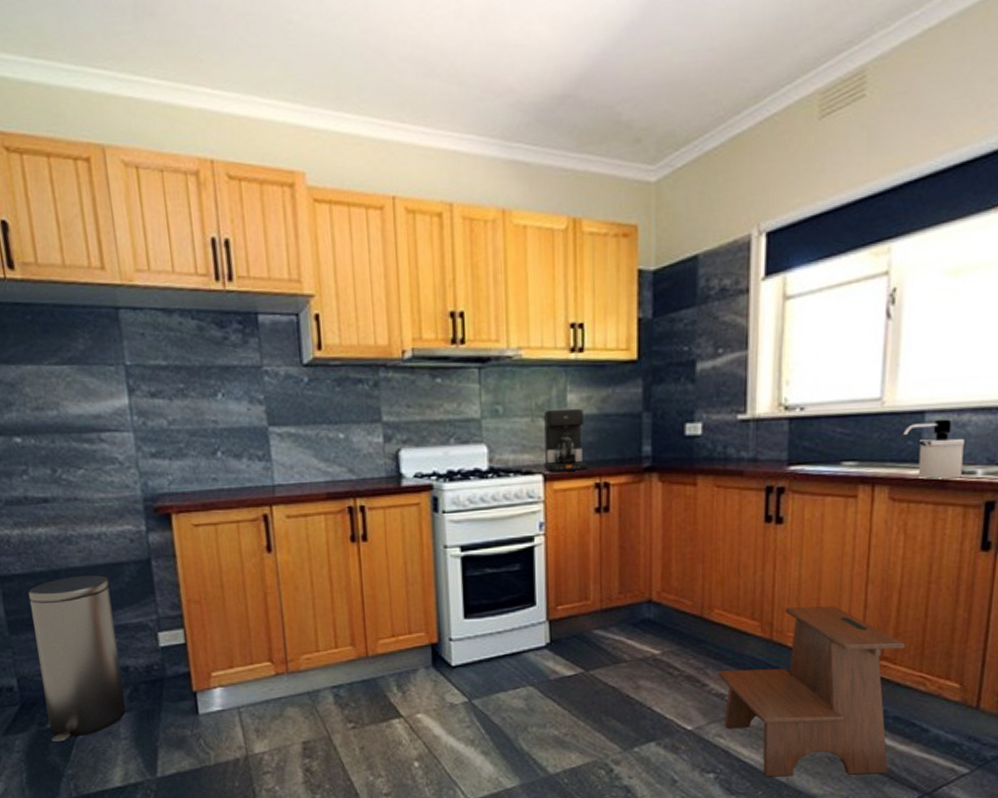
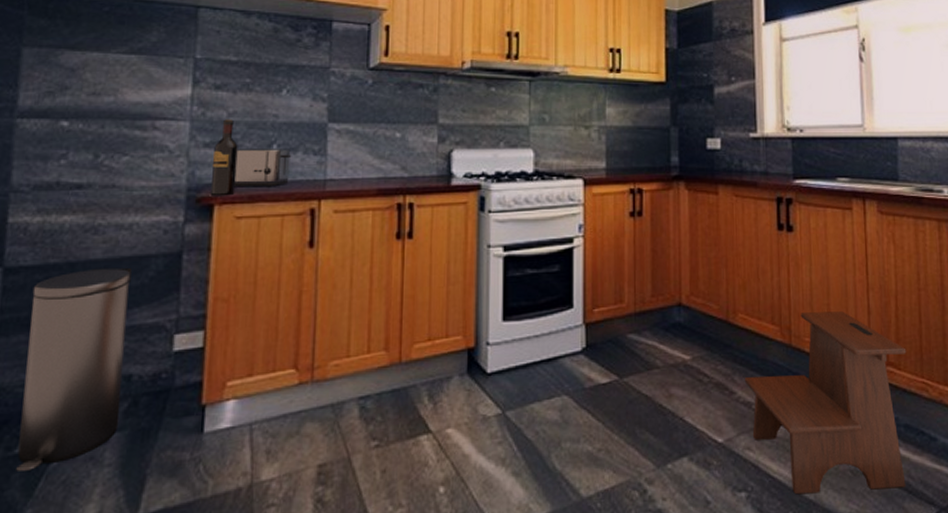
wine bottle: none [161,427,189,506] -> present [210,119,238,196]
toaster: none [183,454,238,496] -> present [234,147,292,187]
coffee maker: present [544,408,587,473] -> none [584,120,623,178]
soap dispenser: present [903,419,966,479] -> none [883,145,933,196]

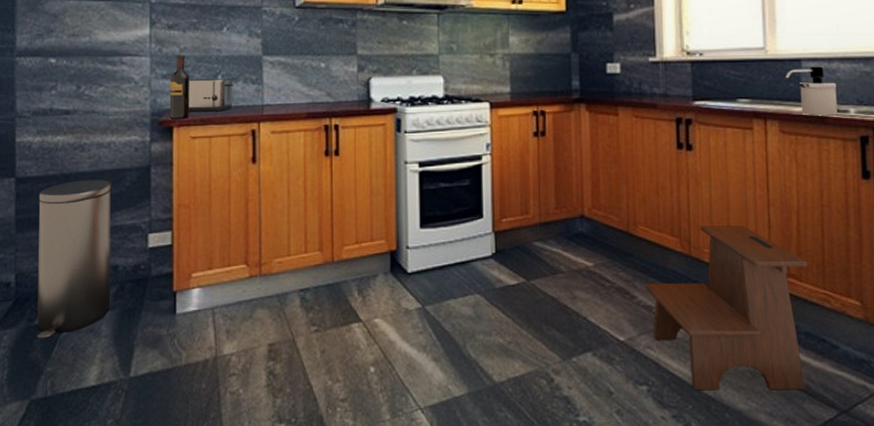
soap dispenser: none [883,145,933,196] -> present [785,66,838,116]

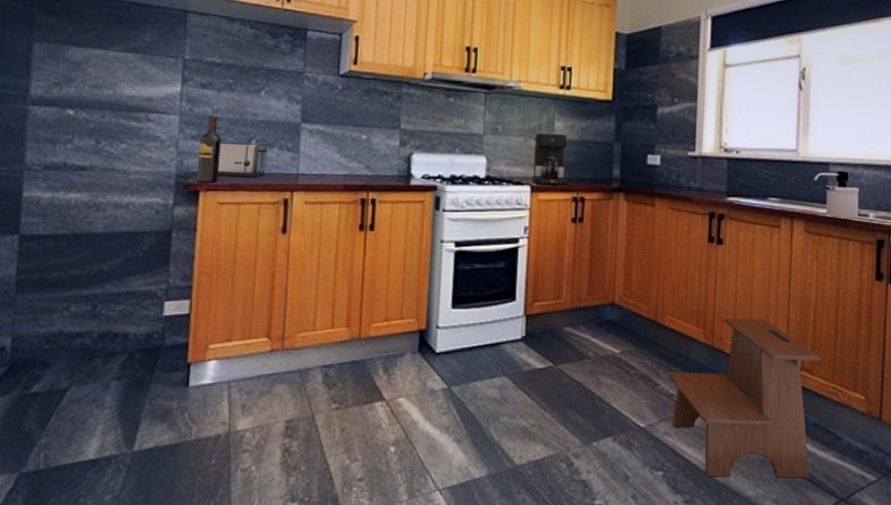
pedal bin: present [37,178,112,339] -> none [32,240,128,409]
coffee maker: none [490,48,526,101] -> present [532,132,567,186]

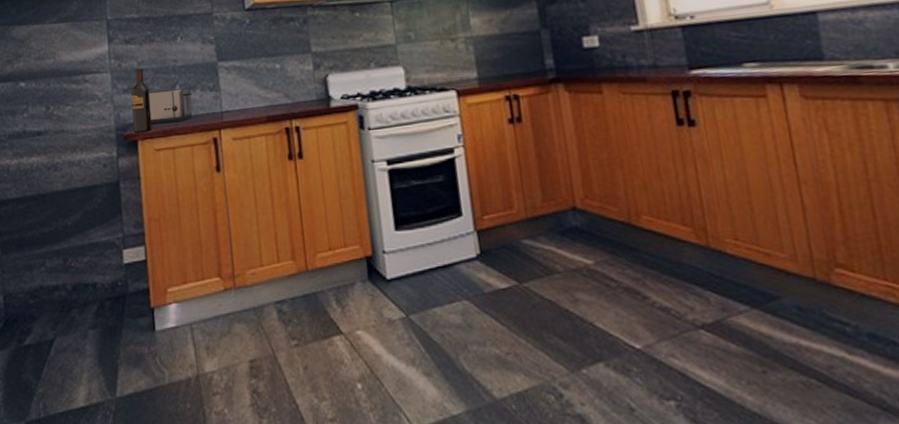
coffee maker: present [532,132,567,186] -> none [451,30,496,88]
step stool: present [667,318,821,479] -> none [657,209,879,406]
soap dispenser: present [814,171,860,219] -> none [799,17,873,76]

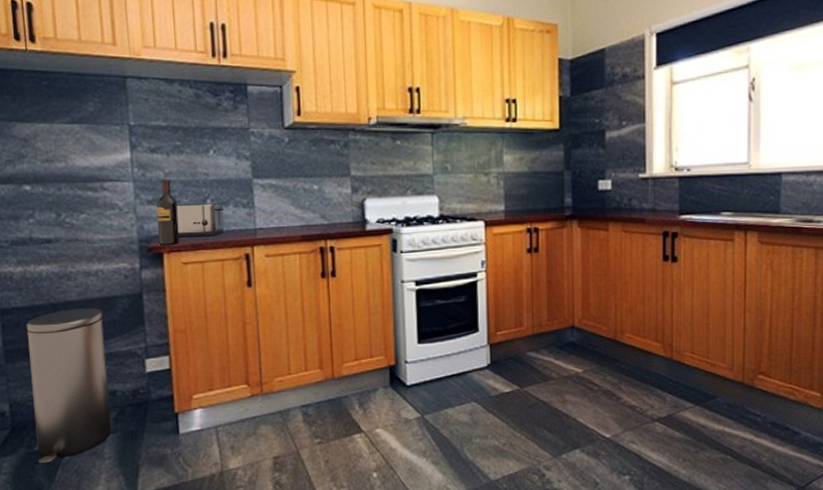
pedal bin: none [19,196,93,360] -> present [26,306,112,464]

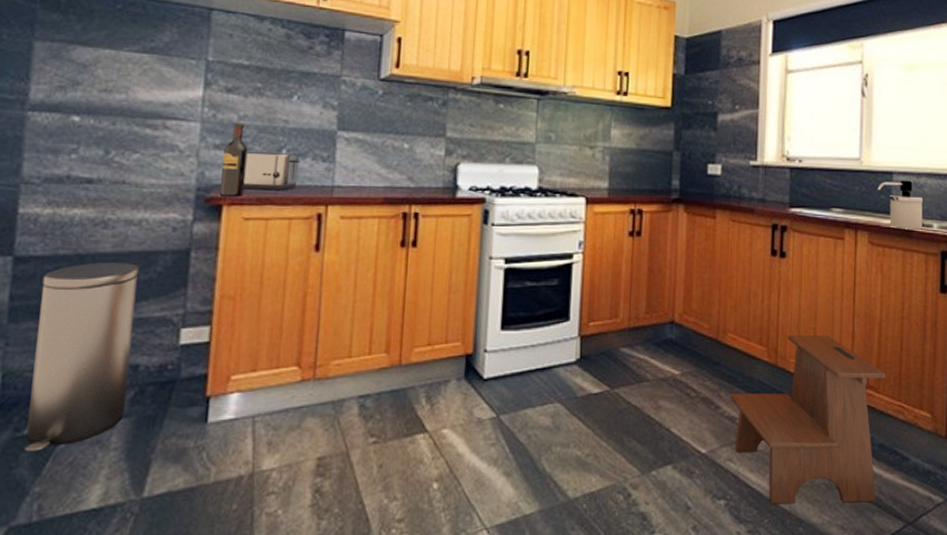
step stool: none [629,330,777,477] -> present [730,335,886,505]
soap dispenser: none [766,179,813,227] -> present [877,180,924,230]

